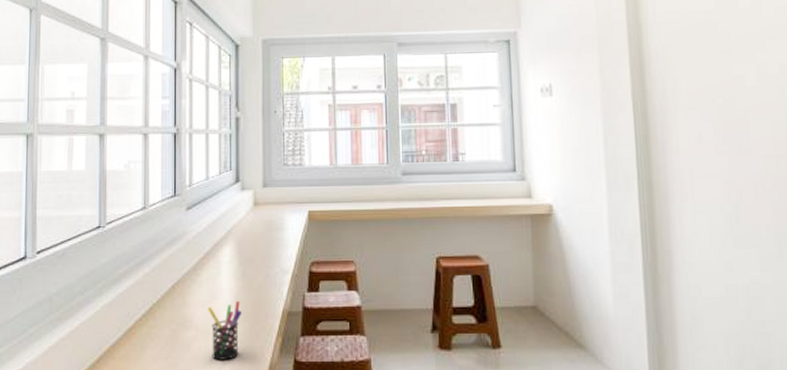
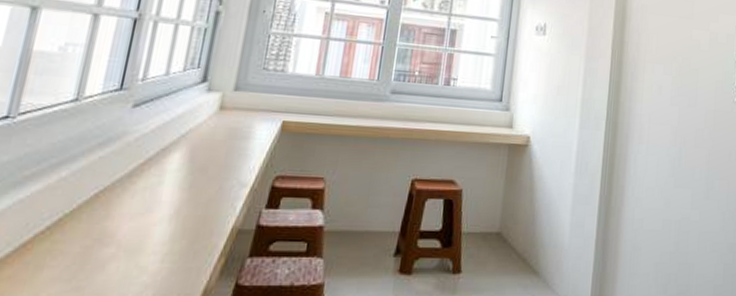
pen holder: present [208,300,242,360] -> none [132,214,181,283]

